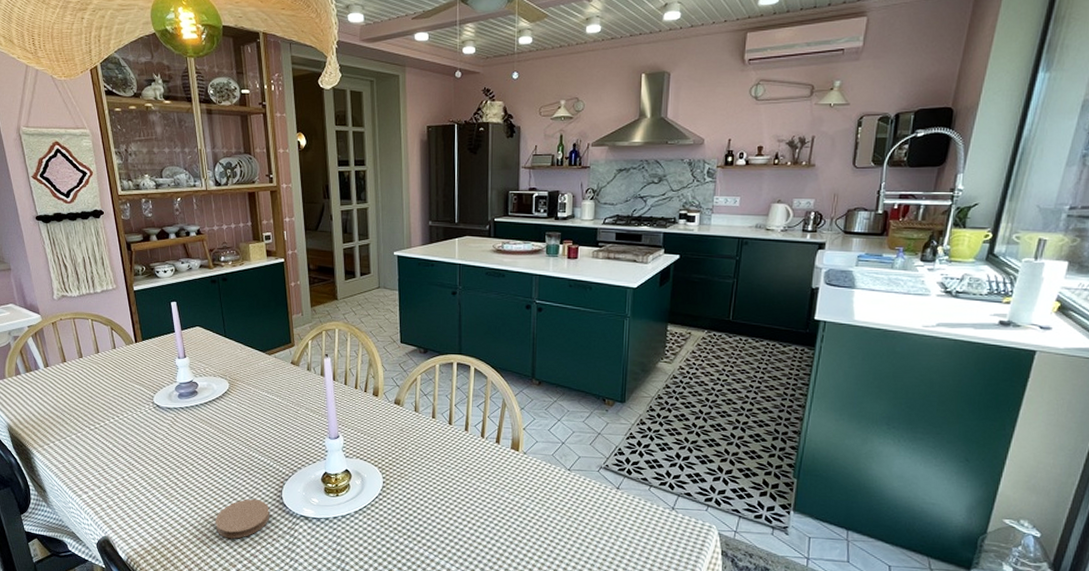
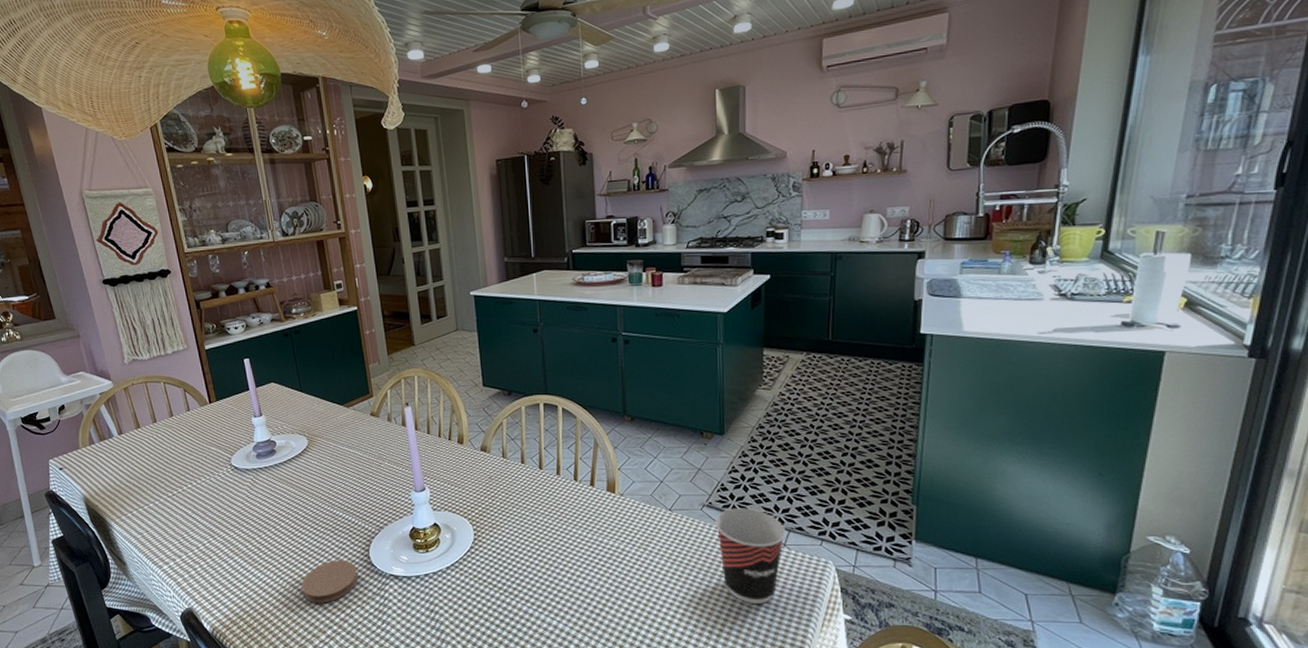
cup: none [610,471,676,561] -> present [715,508,786,604]

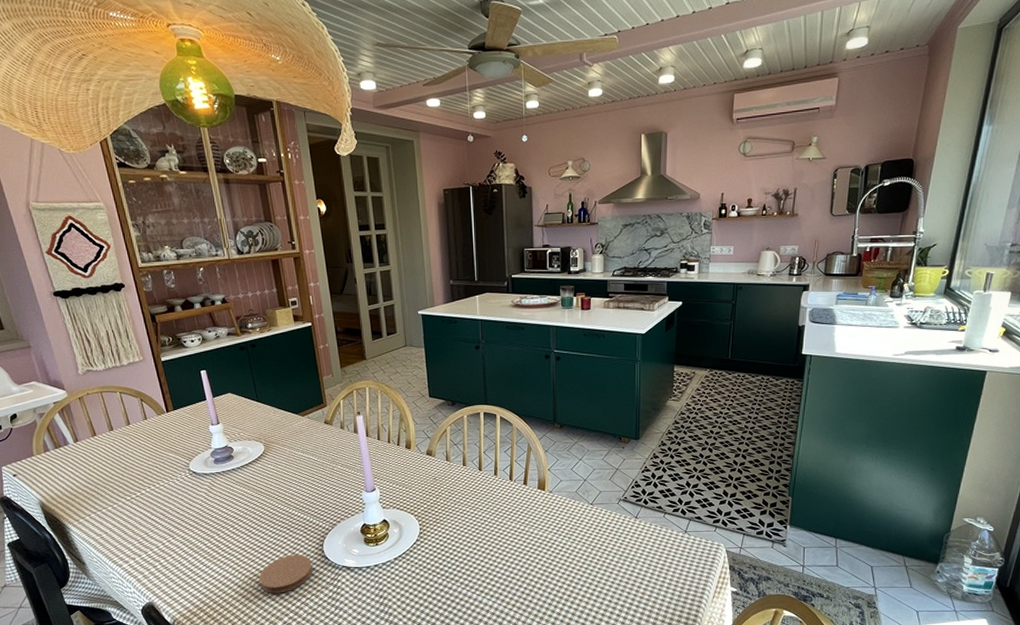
cup: present [715,508,786,604] -> none [629,501,687,581]

